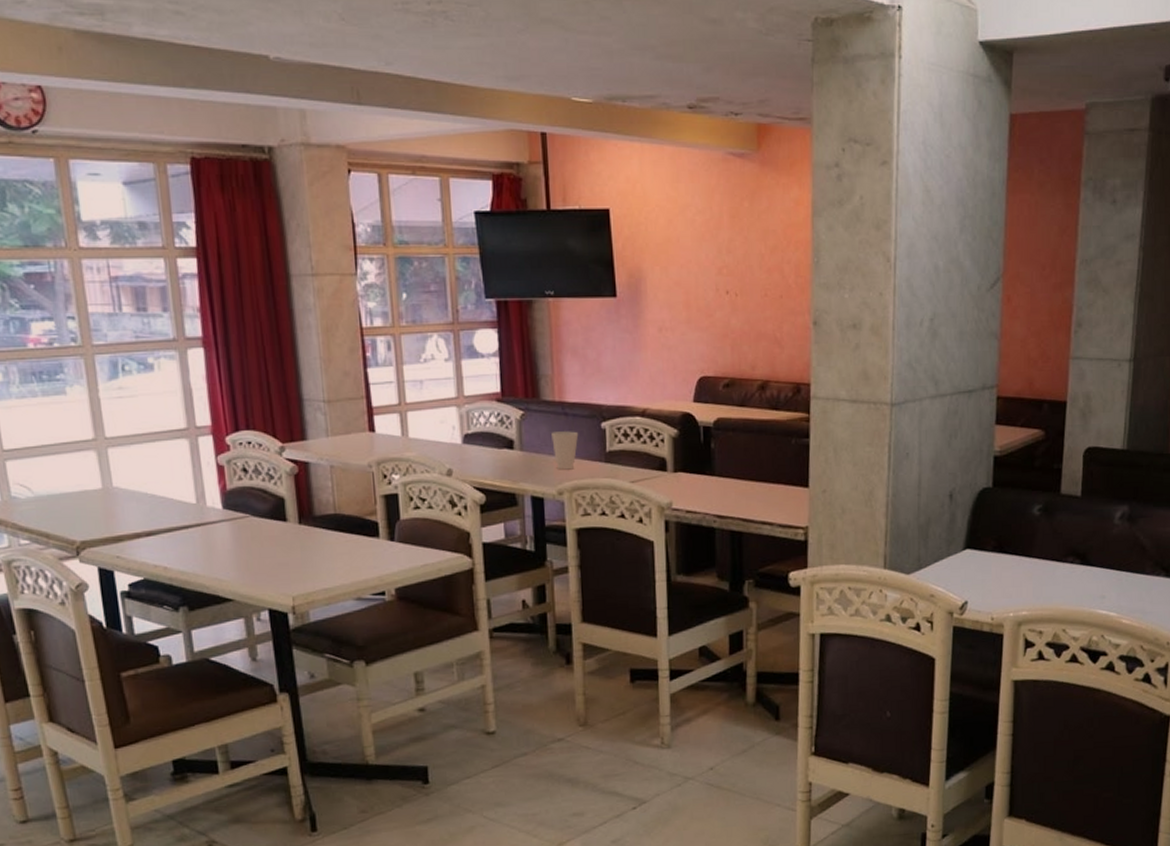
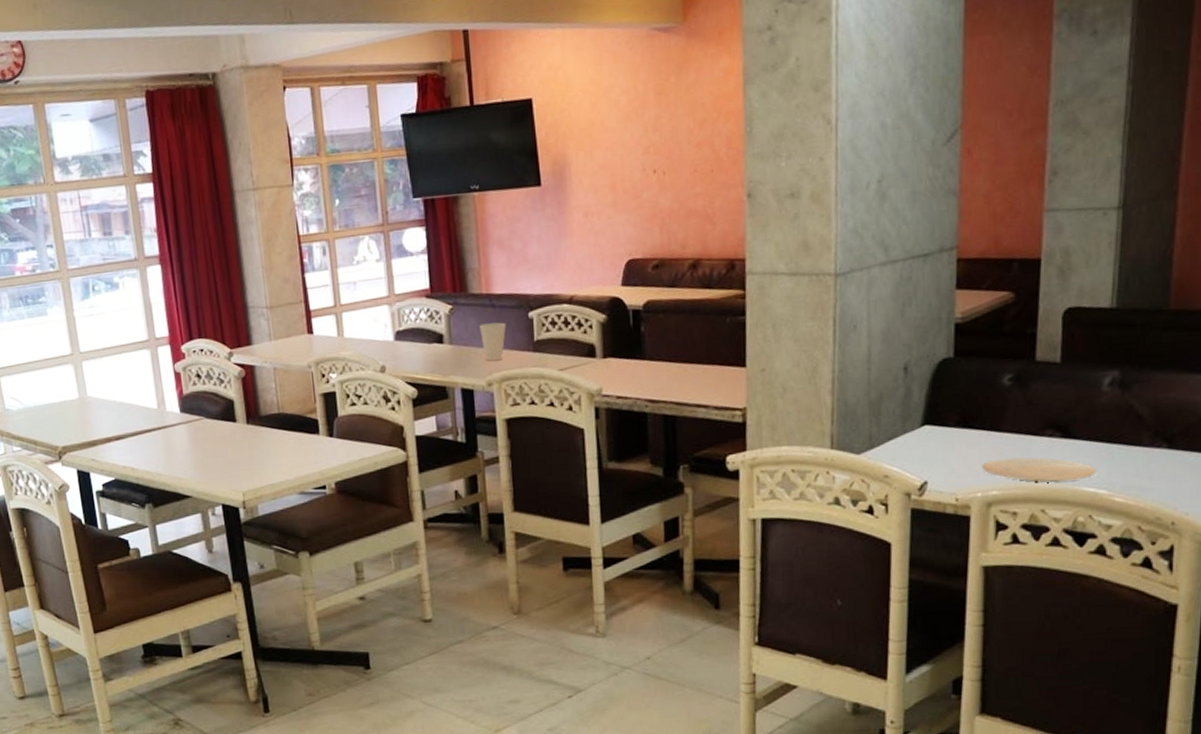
plate: none [1013,581,1108,605] -> present [981,457,1096,483]

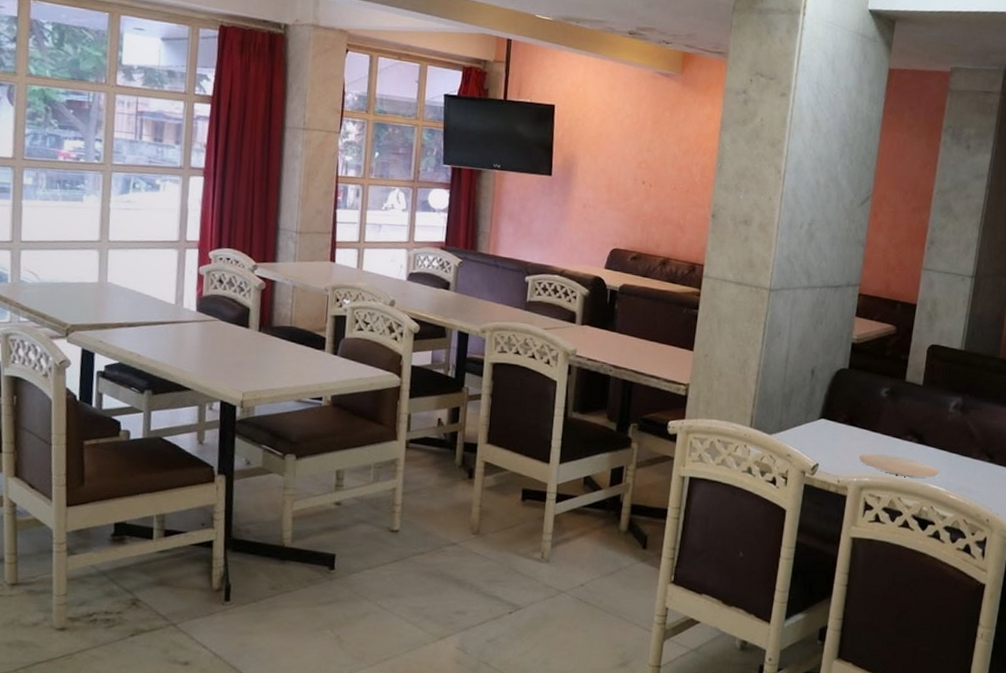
cup: present [480,322,507,362] -> none [482,279,506,313]

